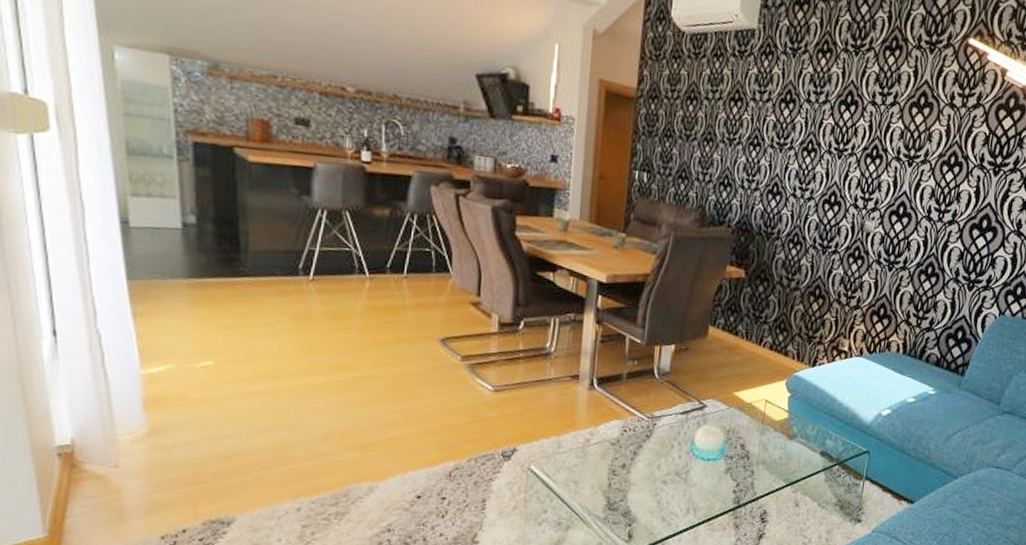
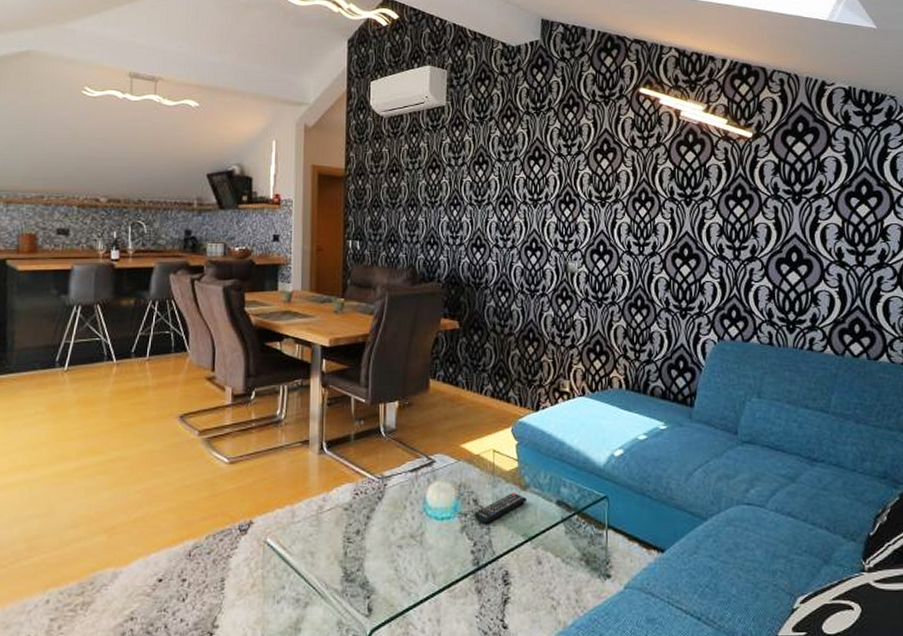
remote control: none [740,441,792,467] -> present [474,493,527,523]

